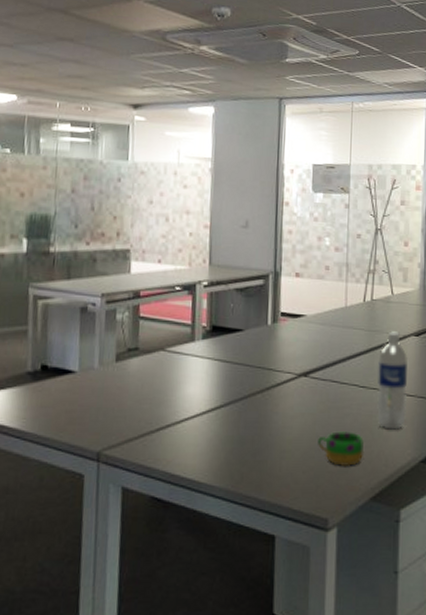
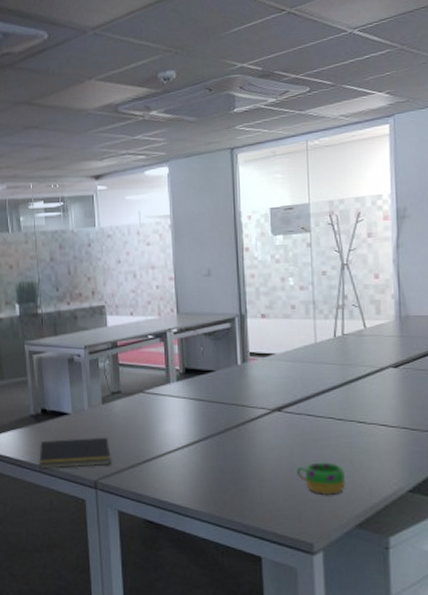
notepad: none [31,400,120,438] -> present [39,437,111,469]
water bottle: present [377,331,407,430] -> none [354,364,389,460]

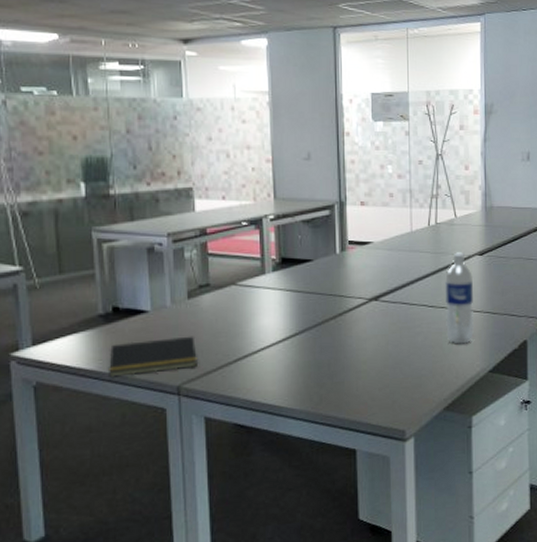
mug: present [297,462,346,496] -> none [392,349,436,382]
water bottle: none [354,364,389,460] -> present [445,252,474,344]

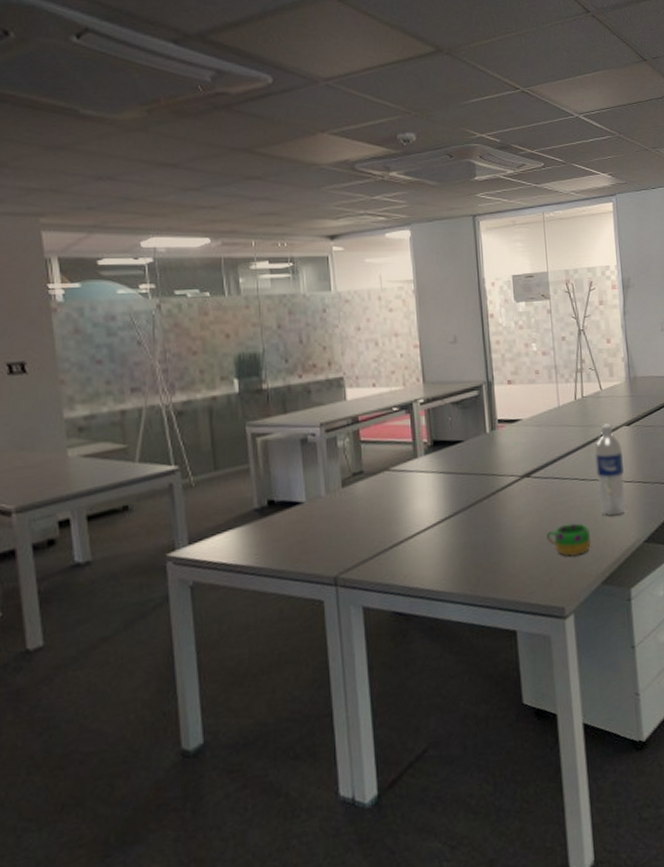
notepad: present [109,336,197,377] -> none [265,524,354,572]
mug: none [392,349,436,382] -> present [547,523,592,557]

